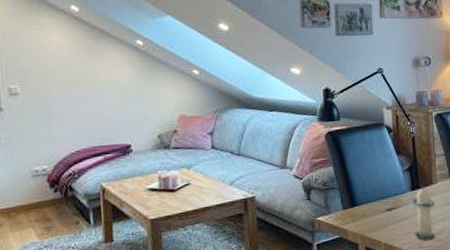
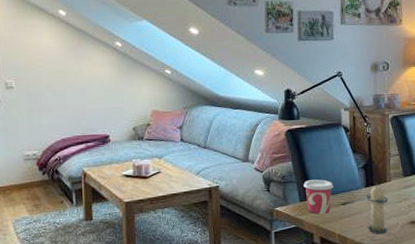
cup: none [346,184,378,222] -> present [303,179,334,214]

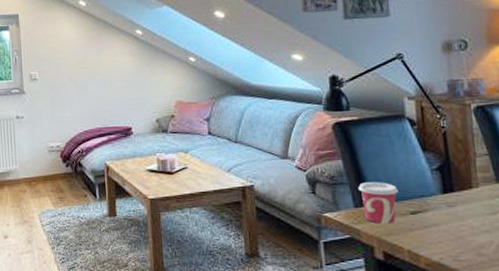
candle: present [366,182,388,235] -> none [444,188,478,254]

